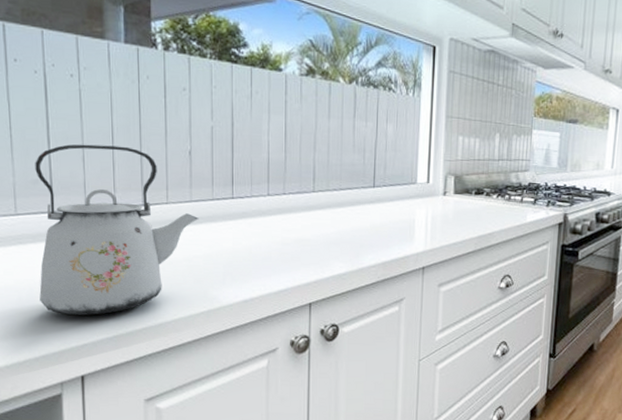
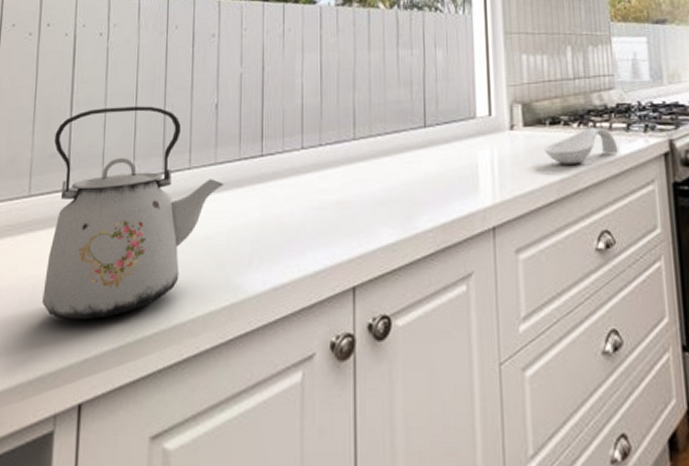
spoon rest: none [468,199,525,226] -> present [544,127,618,165]

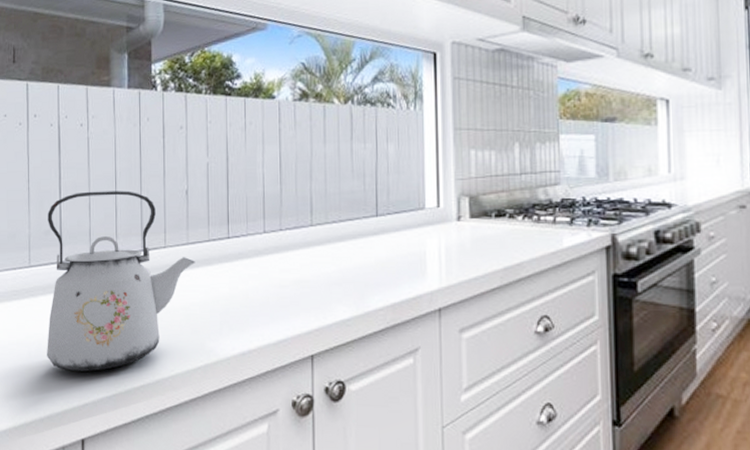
spoon rest: present [544,127,618,165] -> none [489,221,561,254]

